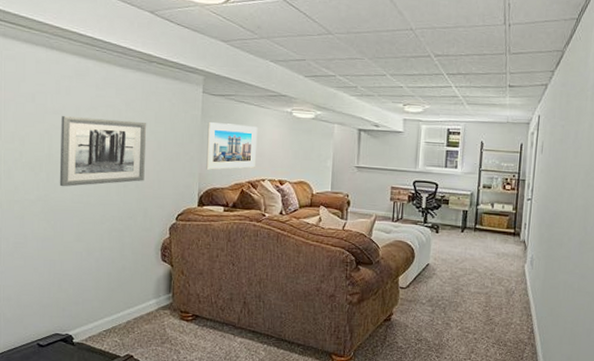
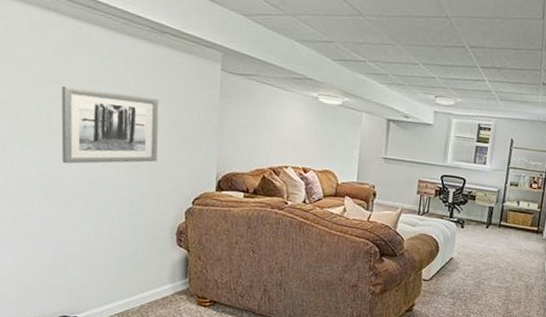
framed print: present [205,122,258,170] -> none [224,103,281,154]

